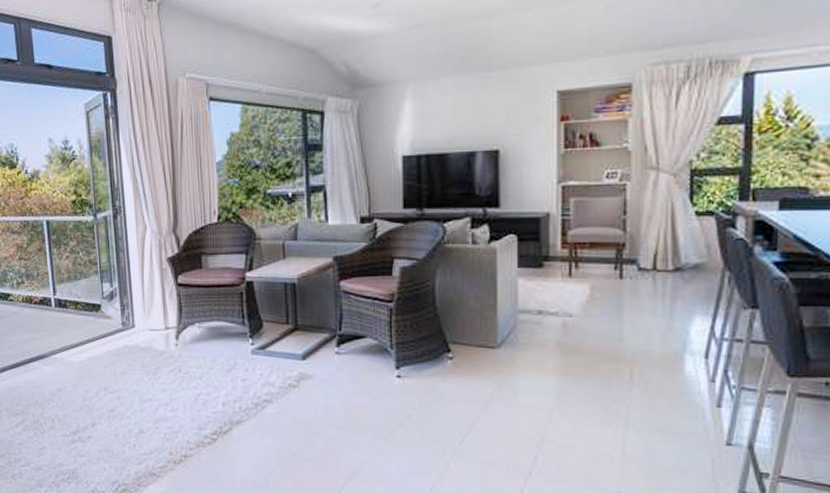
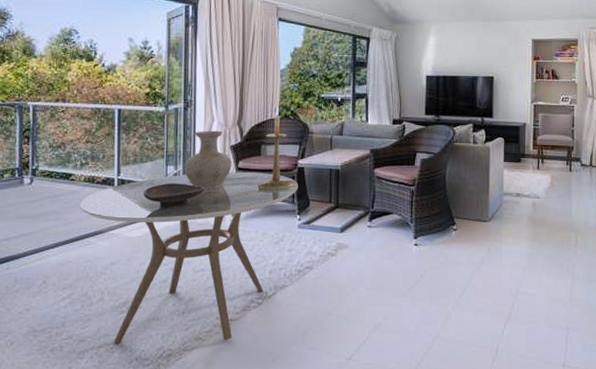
dining table: none [21,288,248,479] -> present [80,171,298,344]
decorative bowl: none [81,302,144,329] -> present [144,183,205,206]
vase: none [119,240,171,309] -> present [183,130,232,190]
candlestick: none [199,208,245,310] -> present [256,107,296,191]

